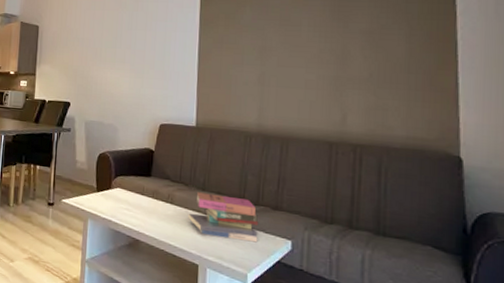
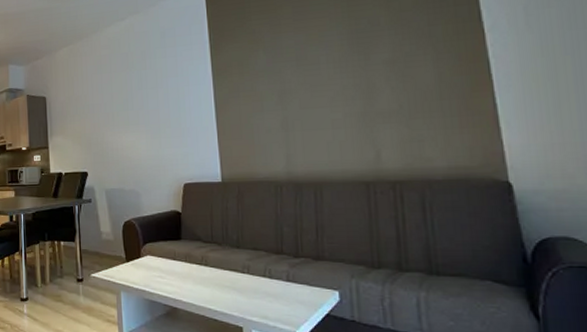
books: present [188,192,259,243] -> none [225,250,303,297]

